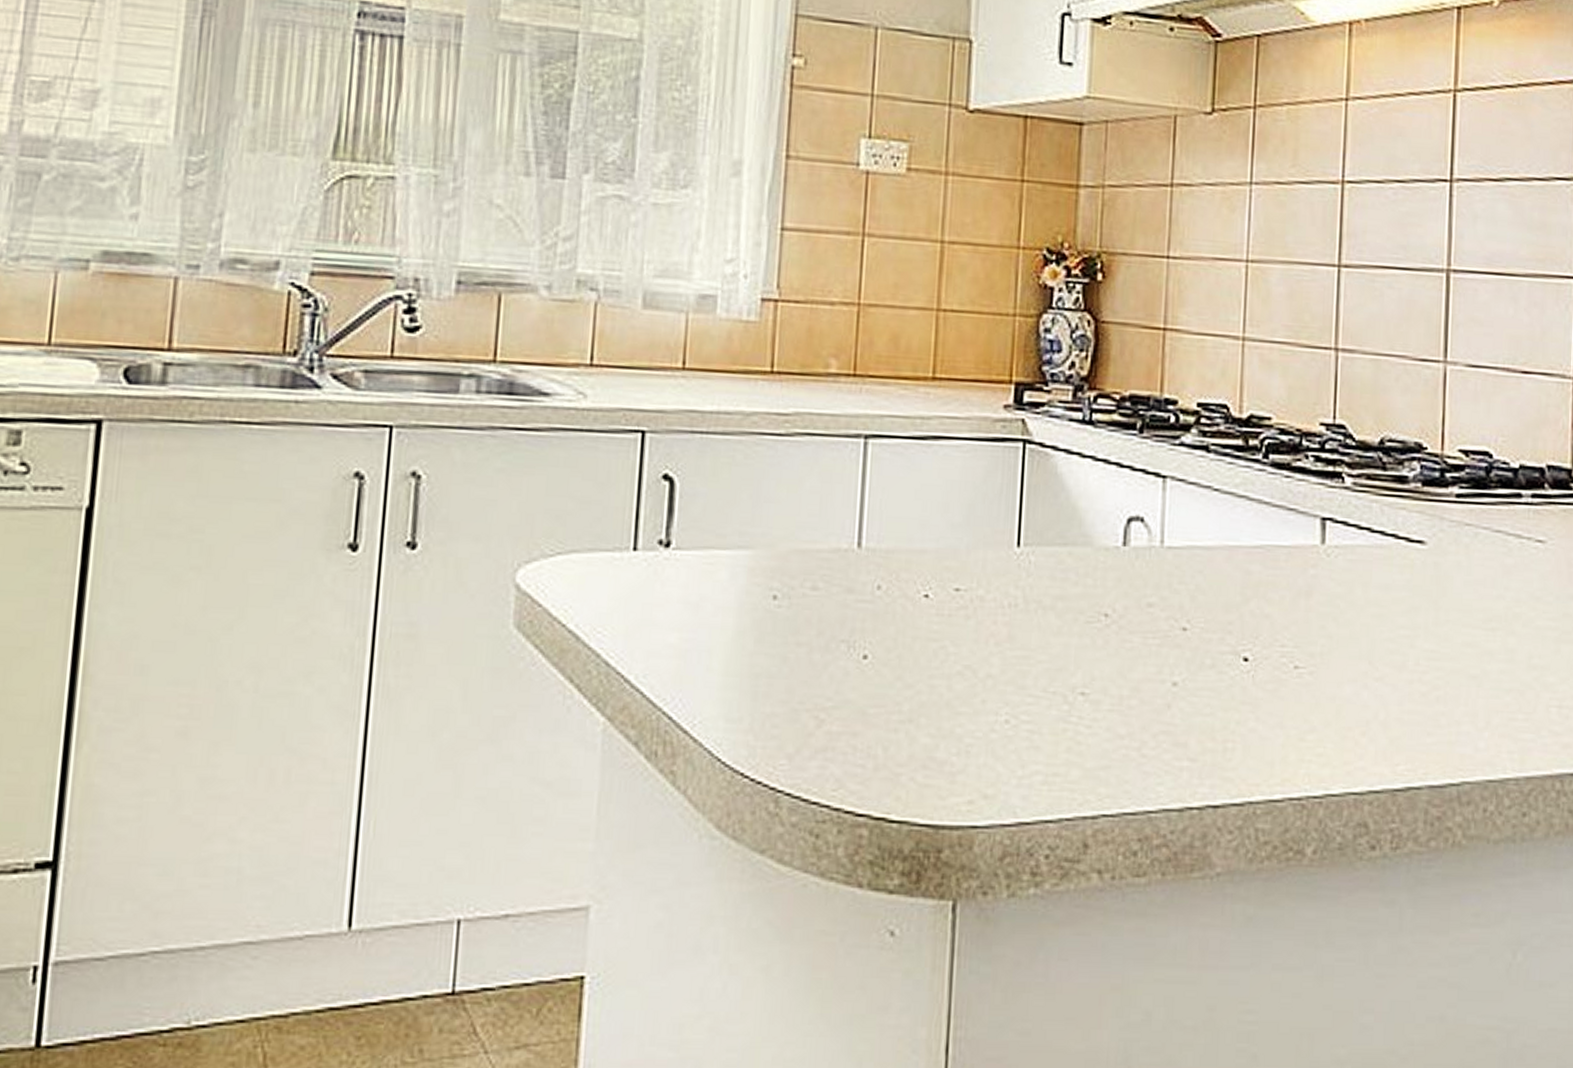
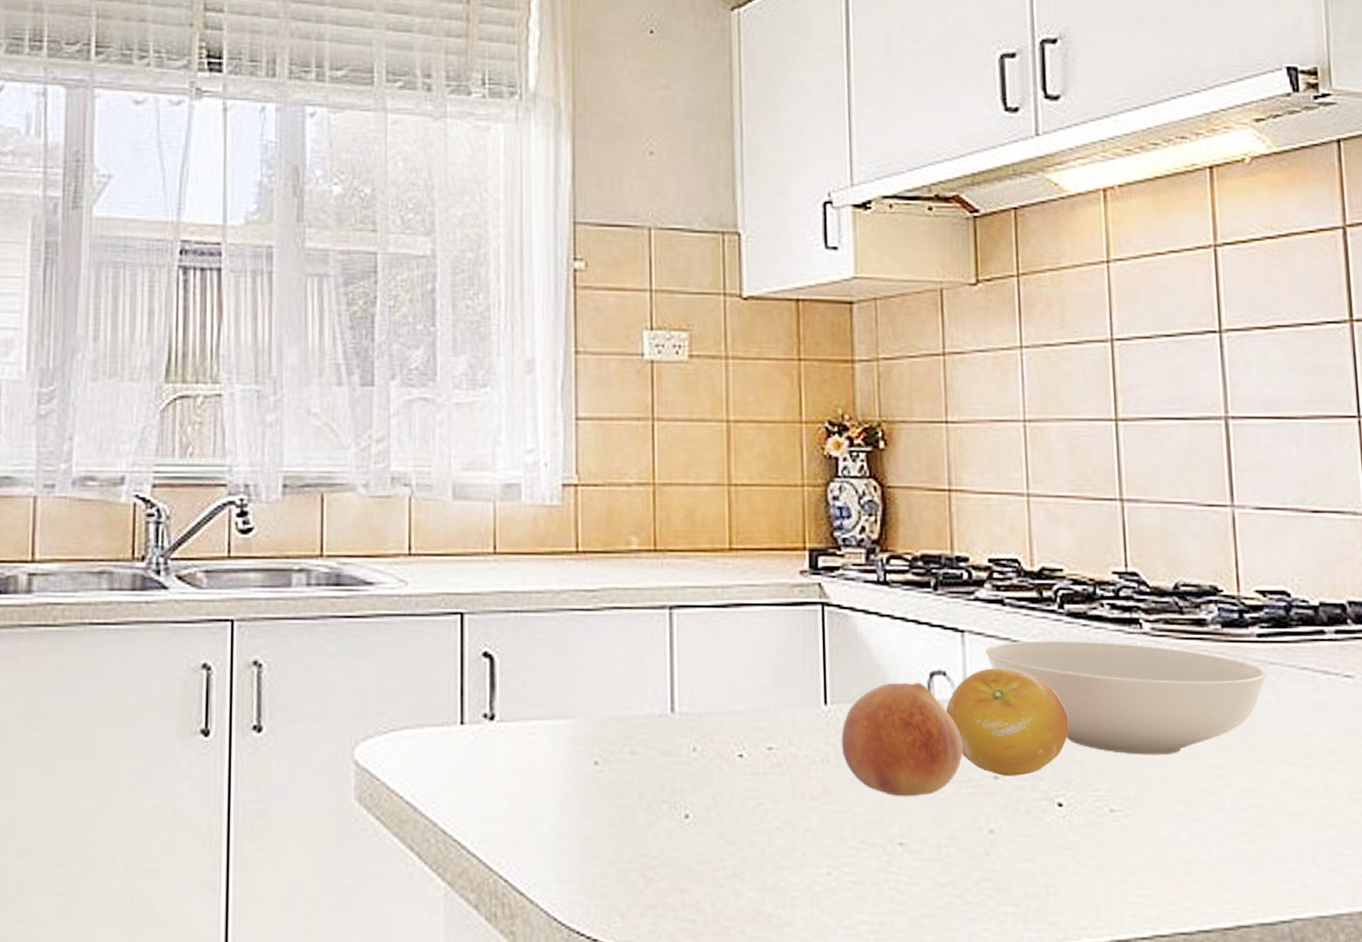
fruit: none [1030,527,1154,646] -> present [841,682,963,797]
fruit: none [1140,516,1263,629] -> present [945,668,1069,776]
bowl: none [1185,489,1462,614] -> present [985,640,1267,756]

